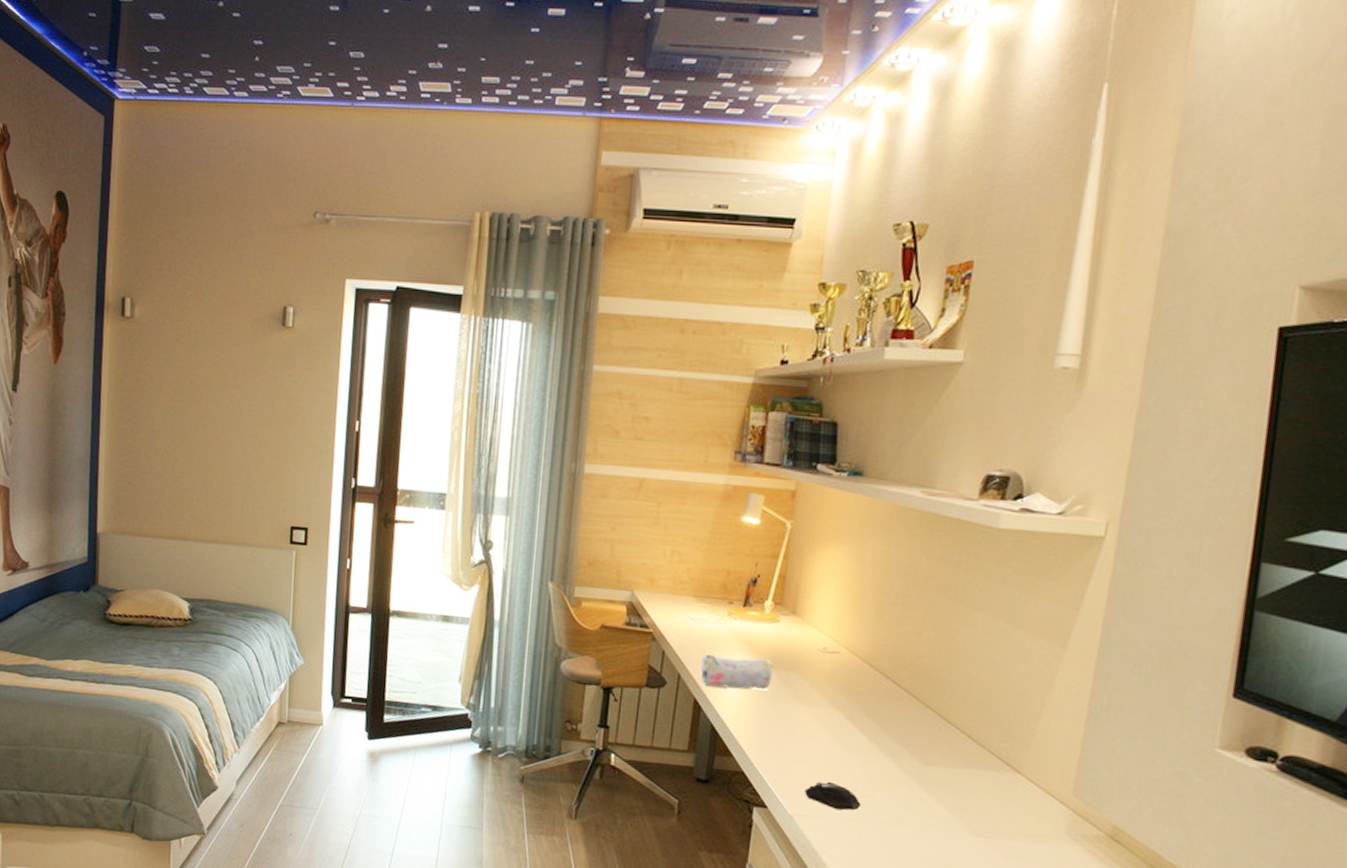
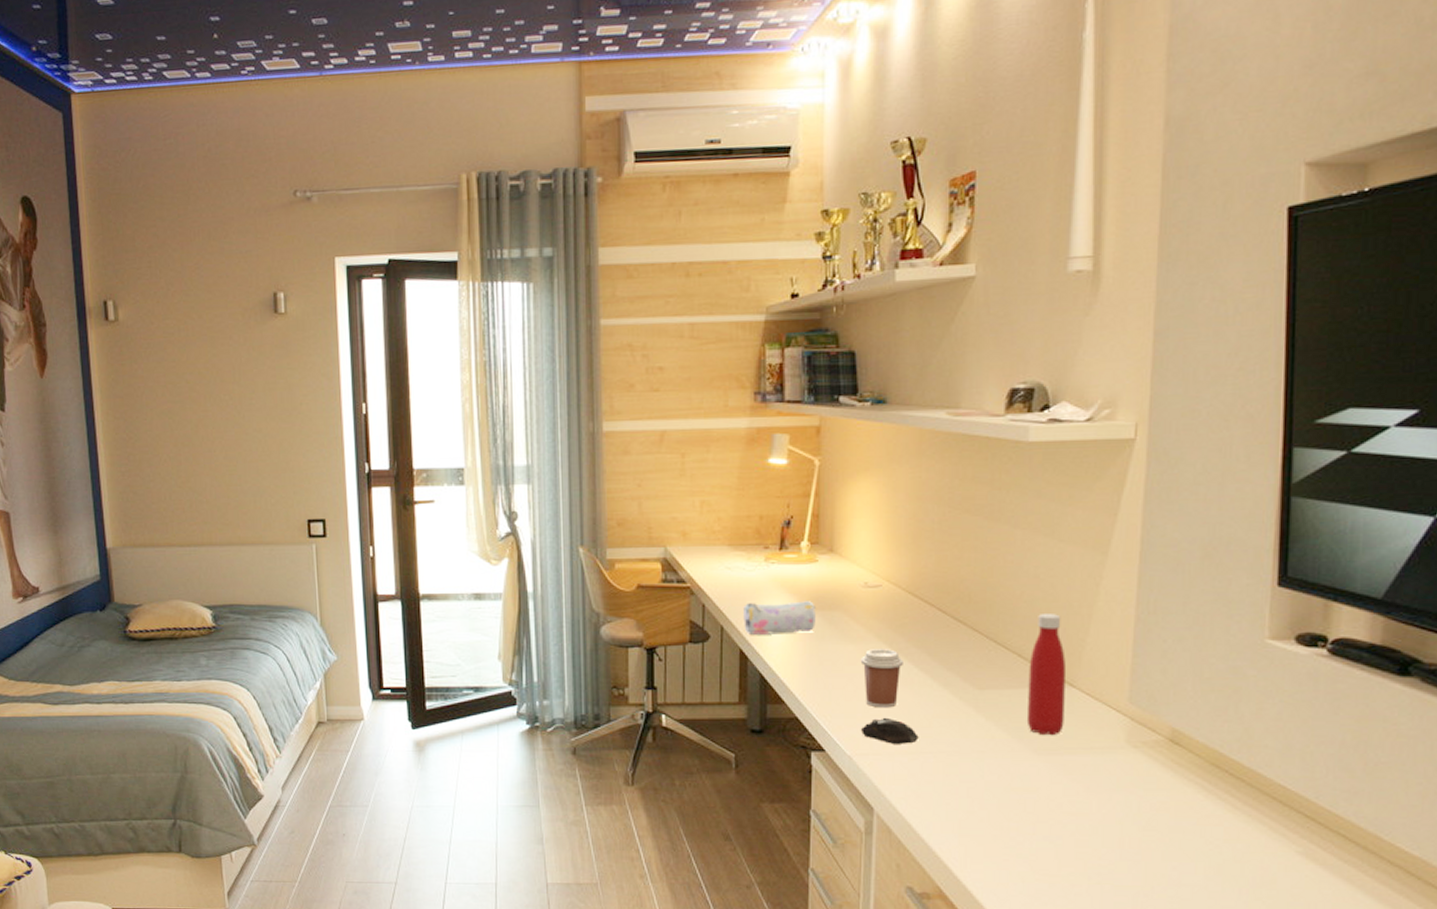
coffee cup: none [811,713,853,773] -> present [860,649,903,708]
bottle: none [969,698,1015,819] -> present [1026,614,1066,736]

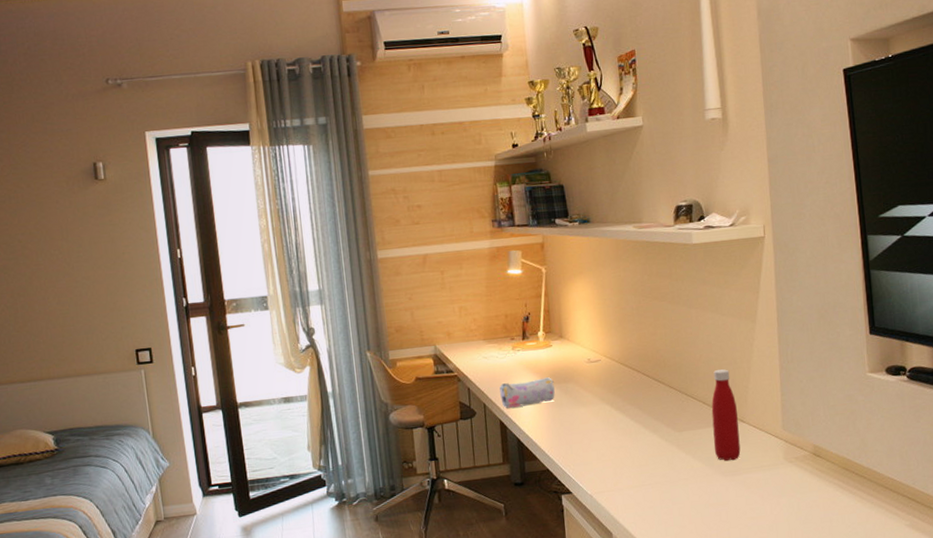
coffee cup: present [860,649,903,708] -> none [591,408,622,455]
computer mouse: present [860,717,919,744] -> none [596,461,640,482]

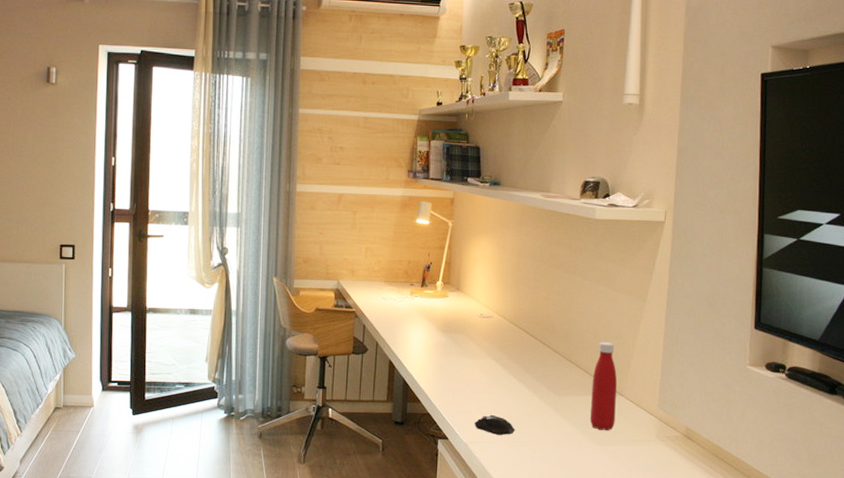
pencil case: present [499,377,555,408] -> none [393,326,445,350]
computer mouse: none [596,461,640,482] -> present [474,414,515,435]

